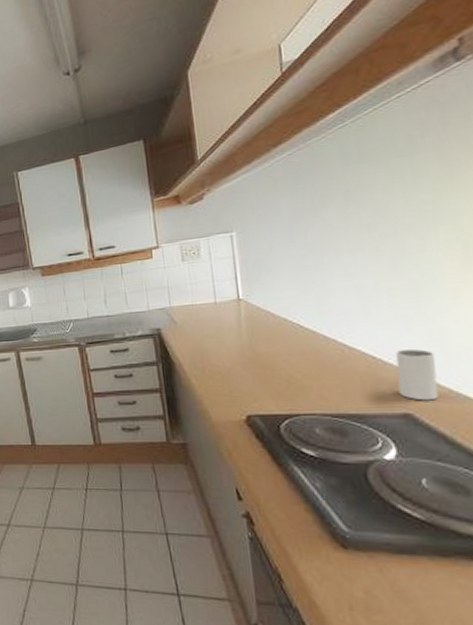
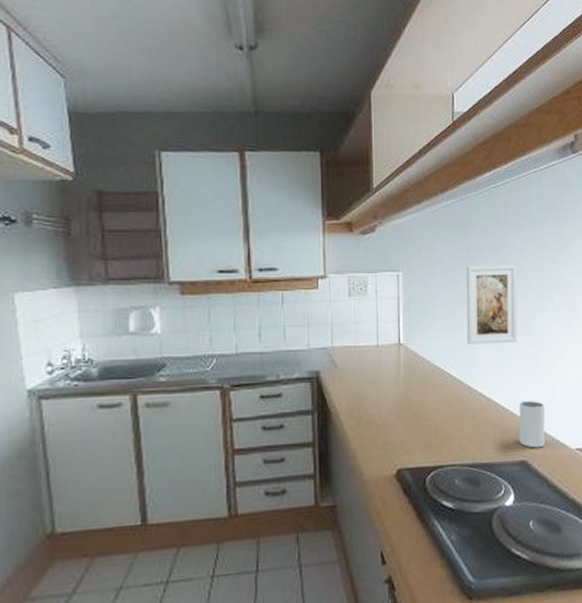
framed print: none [311,204,387,294] -> present [466,265,518,345]

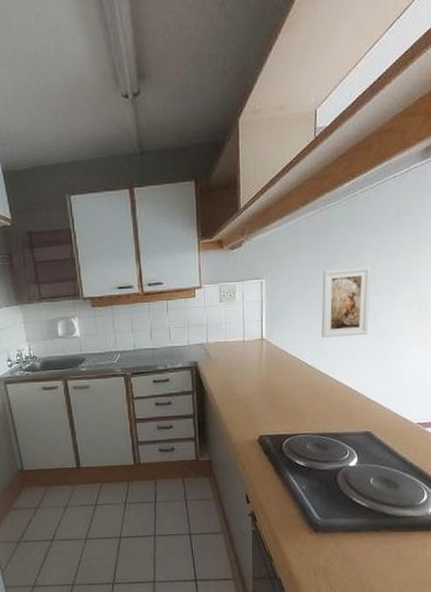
mug: present [518,400,546,448] -> none [364,383,391,422]

